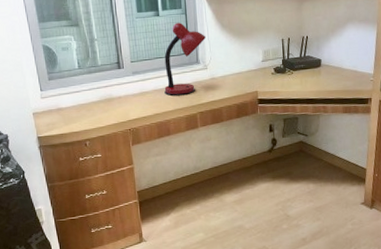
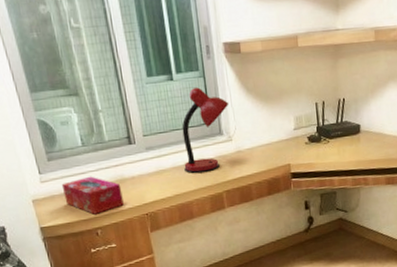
tissue box: none [58,94,110,128] -> present [61,176,124,214]

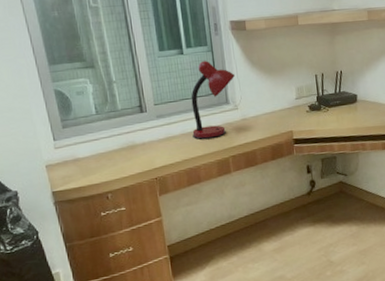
tissue box: present [61,176,124,214] -> none [74,142,134,179]

